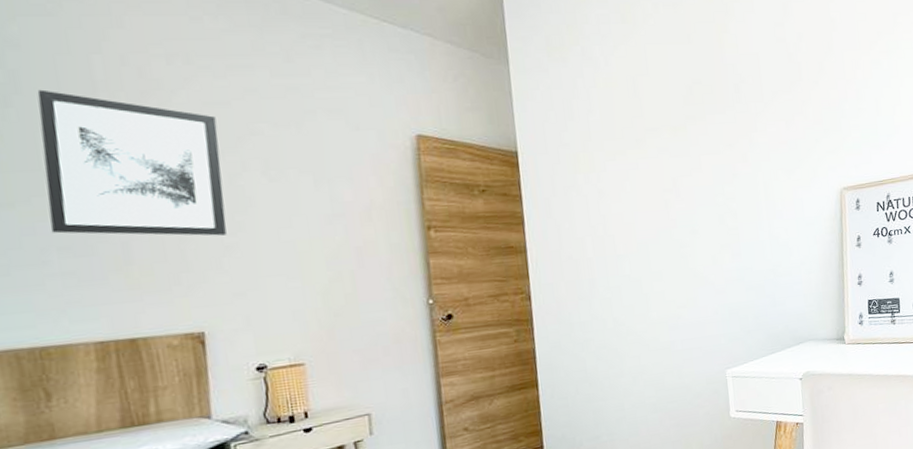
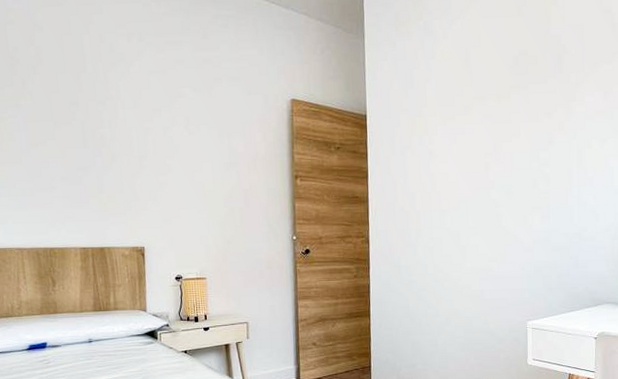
wall art: present [37,89,227,236] -> none [52,61,161,175]

